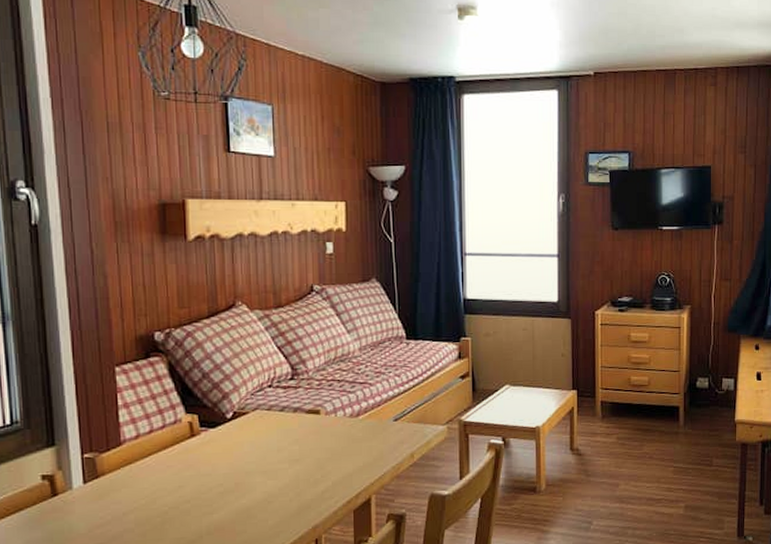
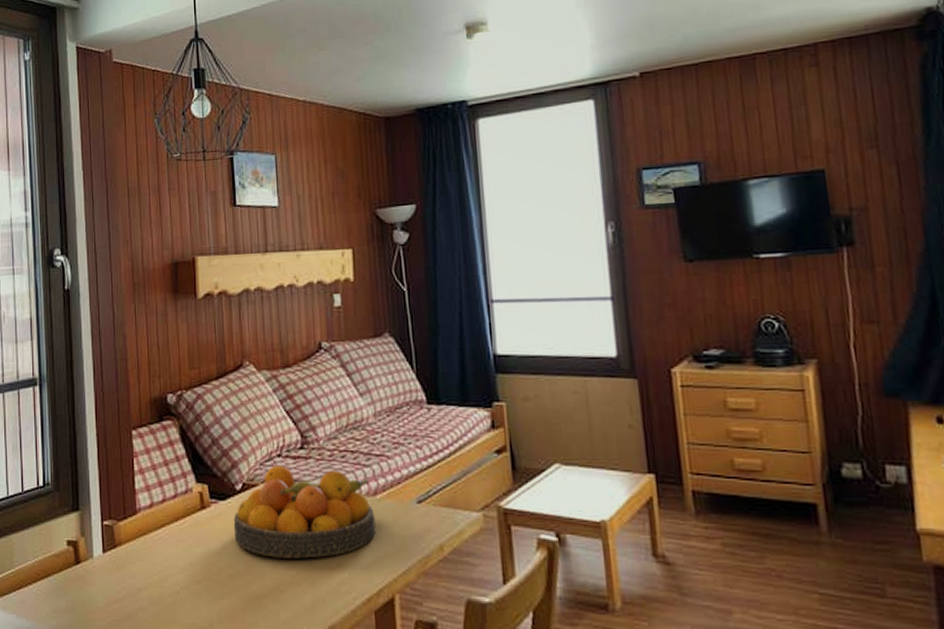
fruit bowl: none [223,395,357,475] -> present [233,465,376,559]

